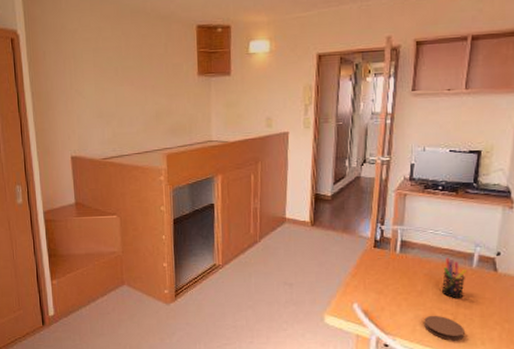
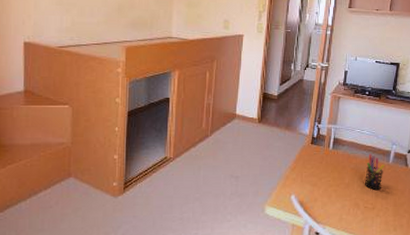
coaster: present [424,315,464,341] -> none [349,205,381,228]

